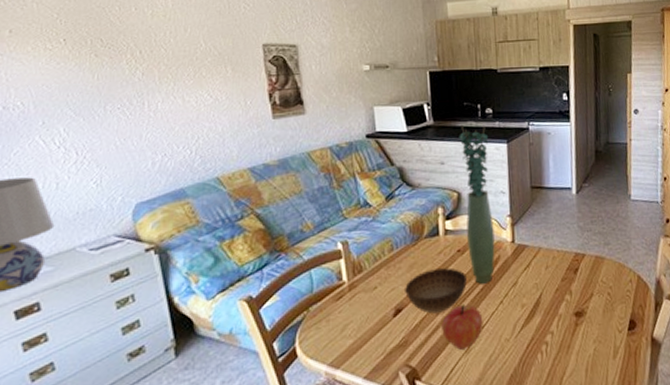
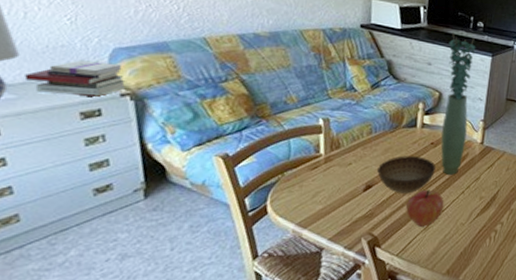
books: none [59,218,150,260] -> present [24,60,126,98]

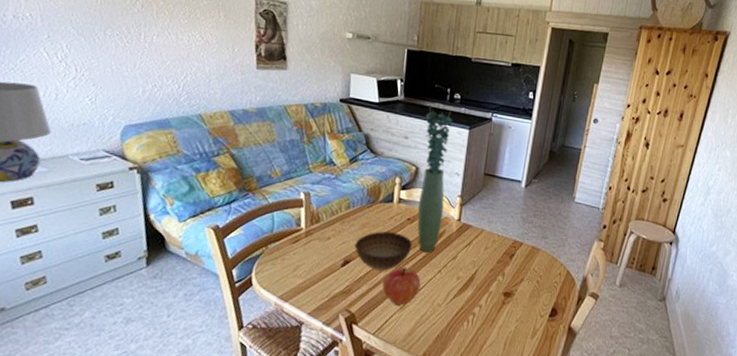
books: present [24,60,126,98] -> none [54,136,134,171]

